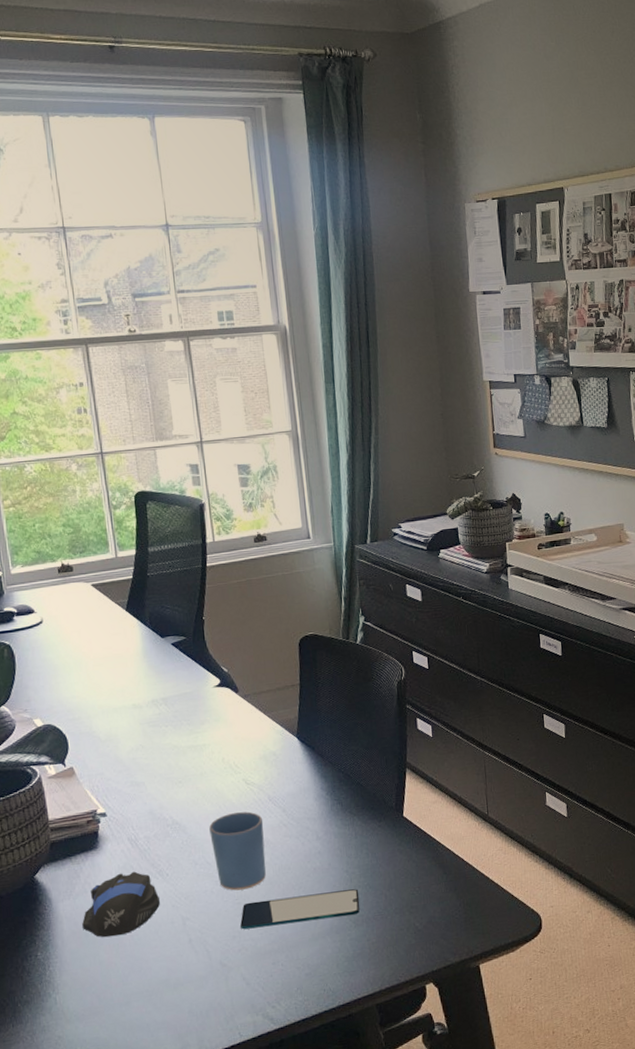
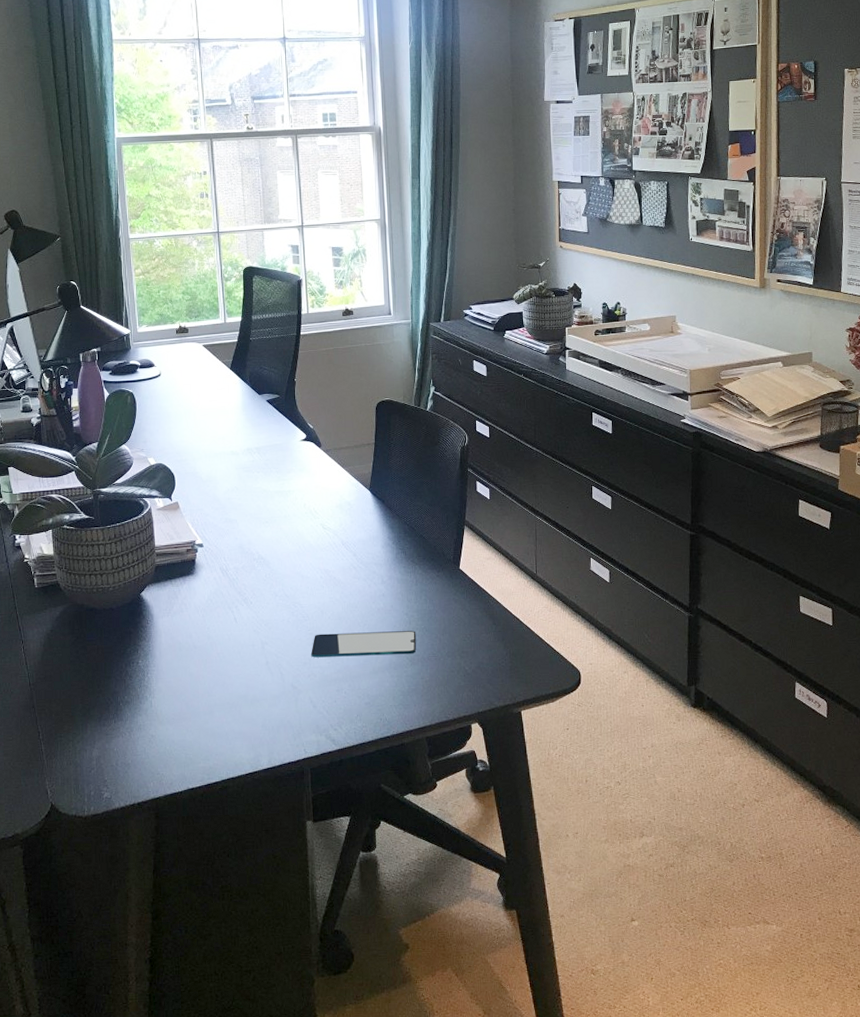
computer mouse: present [82,871,161,938] -> none [177,597,244,653]
mug: present [209,811,266,891] -> none [289,553,336,622]

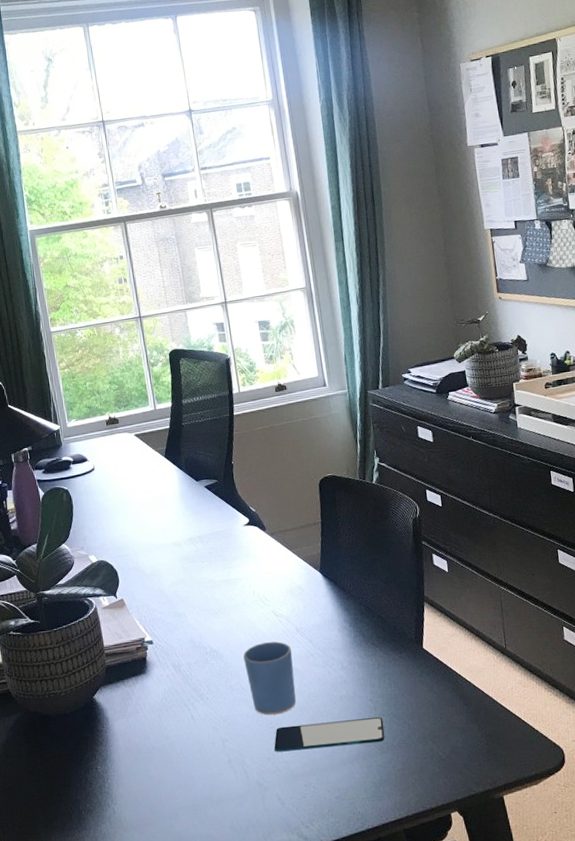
mug: none [289,553,336,622] -> present [243,641,296,715]

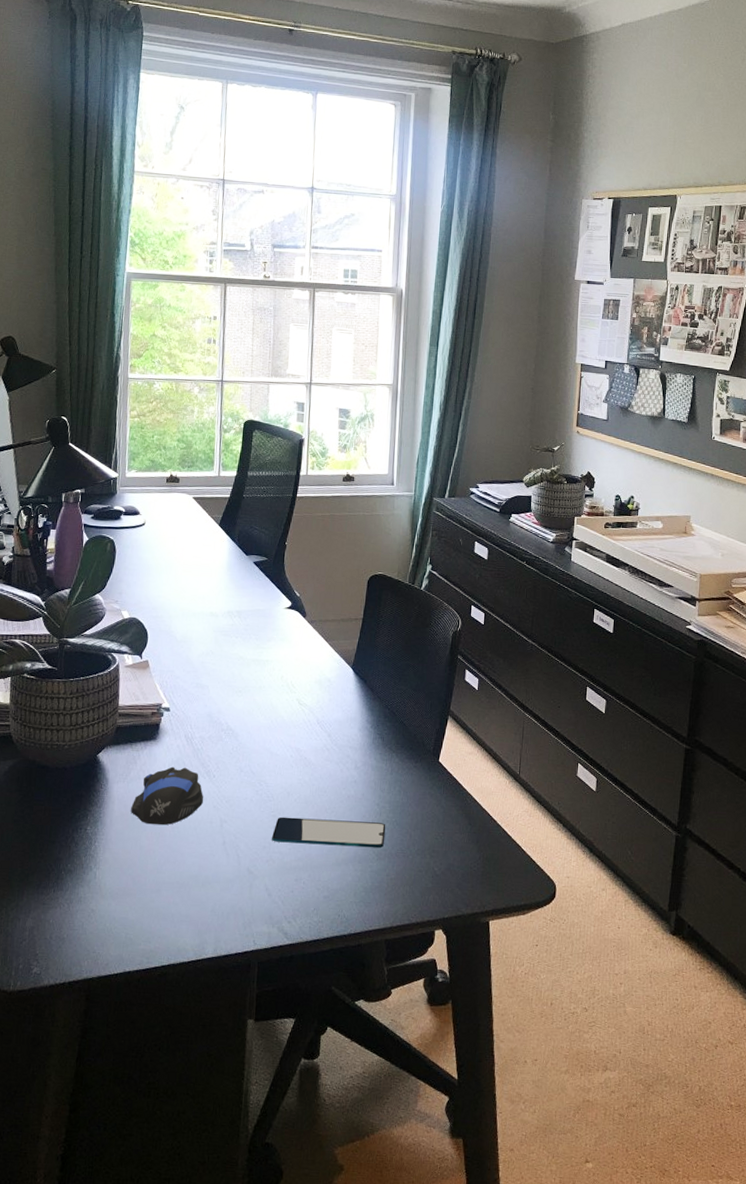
computer mouse: none [135,695,202,755] -> present [131,766,204,826]
mug: present [243,641,296,715] -> none [258,729,309,804]

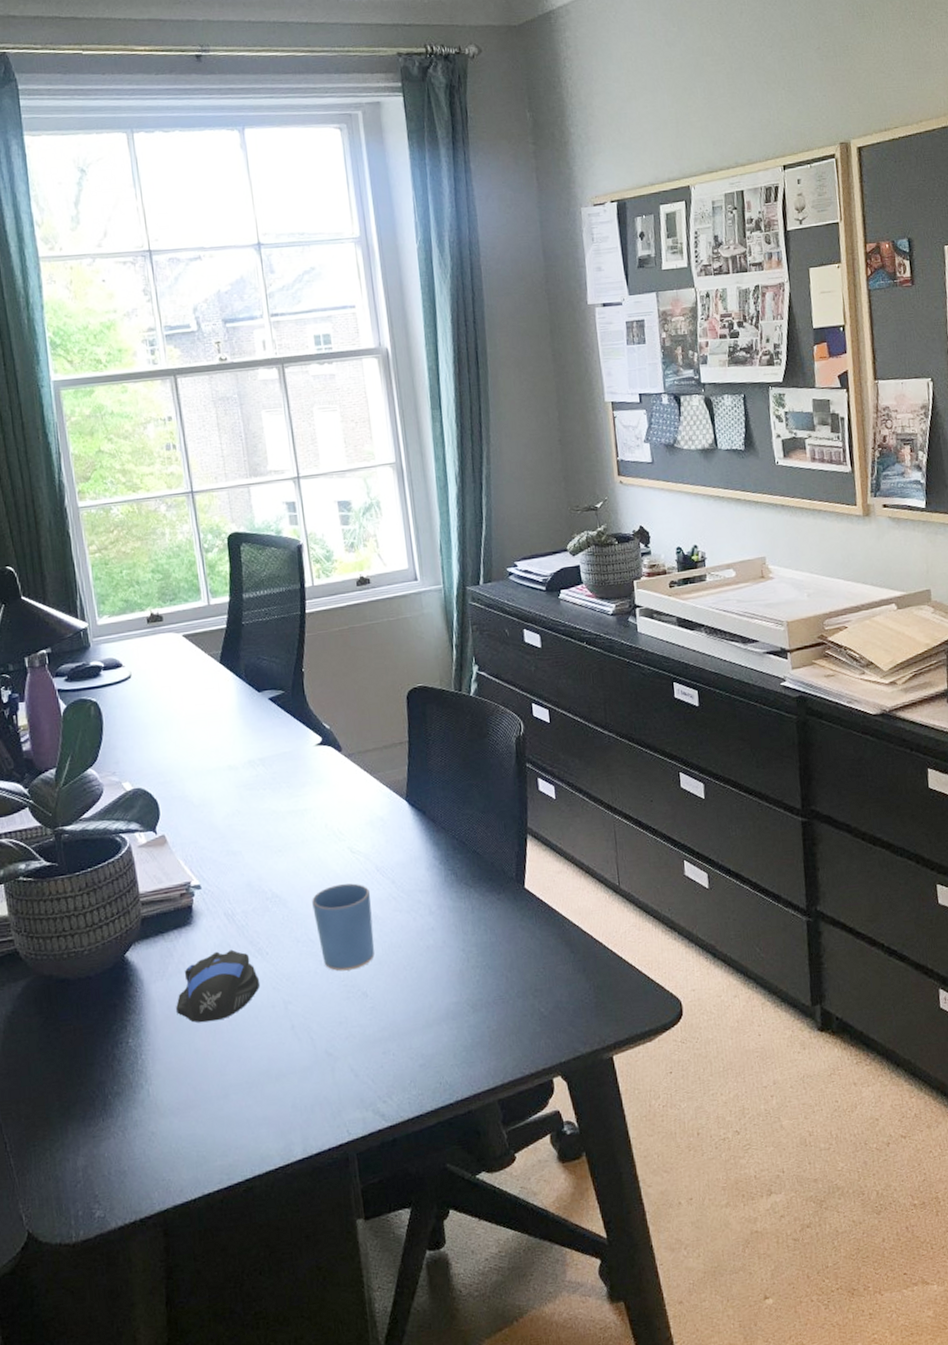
mug: none [258,729,309,804] -> present [312,883,374,971]
phone: present [272,817,386,848] -> none [347,969,478,1015]

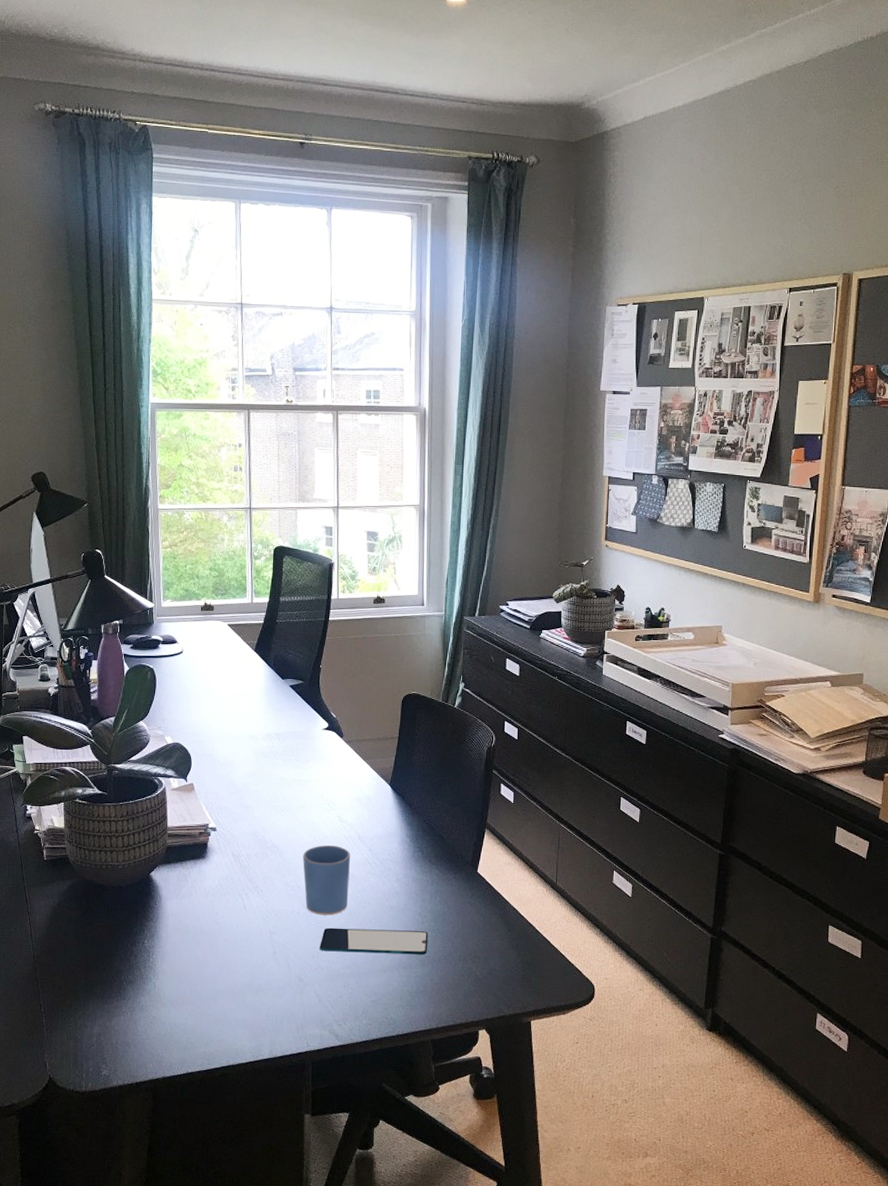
computer mouse: present [176,949,260,1023] -> none [185,883,253,938]
phone: none [347,969,478,1015] -> present [320,927,429,955]

